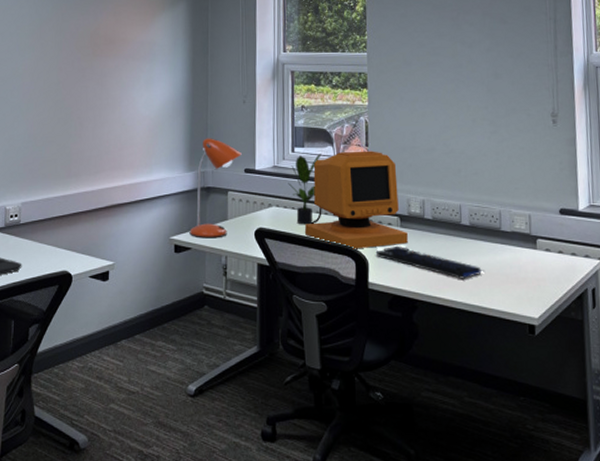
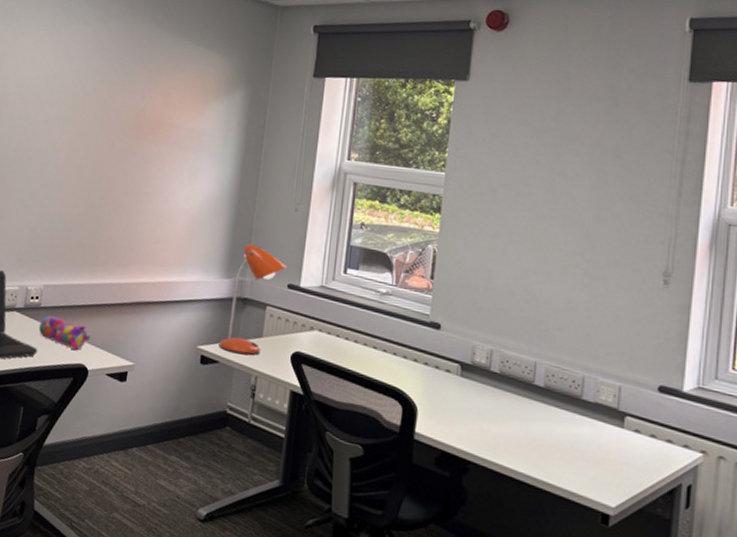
pencil case: none [20,229,71,258] -> present [38,315,90,350]
potted plant: present [288,154,322,225] -> none [335,278,378,357]
computer monitor: present [305,151,408,249] -> none [348,281,468,397]
keyboard: present [375,245,486,279] -> none [427,396,557,448]

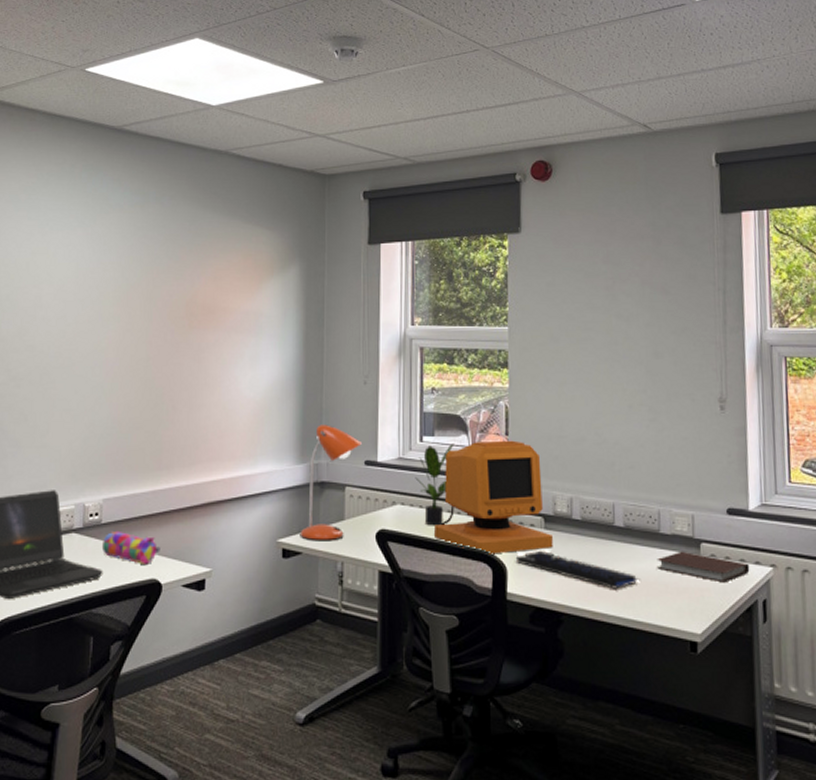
potted plant: none [335,278,378,357] -> present [415,444,454,526]
computer monitor: none [348,281,468,397] -> present [434,440,553,554]
keyboard: none [427,396,557,448] -> present [515,550,642,589]
notebook: none [575,420,677,461] -> present [657,551,750,583]

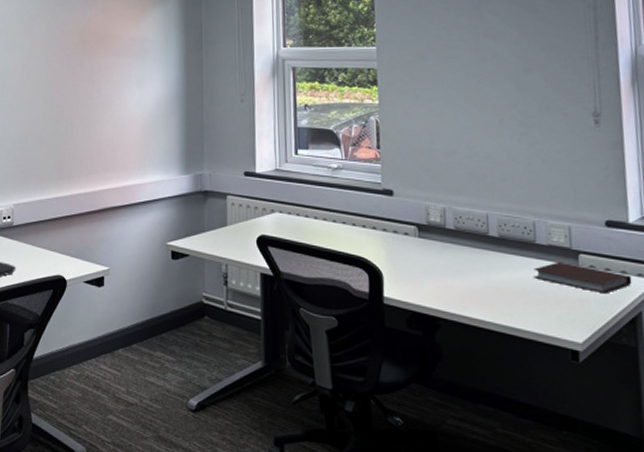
pencil case: present [101,530,160,564] -> none [14,232,64,262]
desk lamp: present [300,424,362,541] -> none [187,139,241,245]
potted plant: present [415,444,454,526] -> none [291,156,328,233]
computer monitor: present [434,440,553,554] -> none [311,153,428,261]
keyboard: present [515,550,642,589] -> none [391,257,518,297]

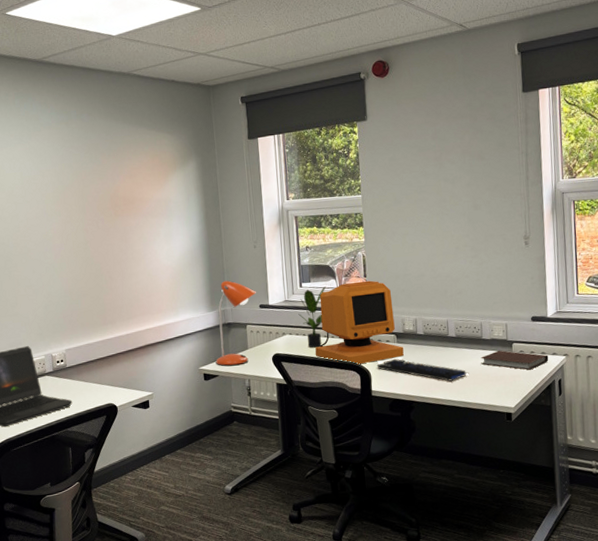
desk lamp: none [187,139,241,245] -> present [215,280,256,367]
potted plant: none [291,156,328,233] -> present [298,287,326,348]
computer monitor: none [311,153,428,261] -> present [315,280,404,365]
keyboard: none [391,257,518,297] -> present [376,358,470,381]

